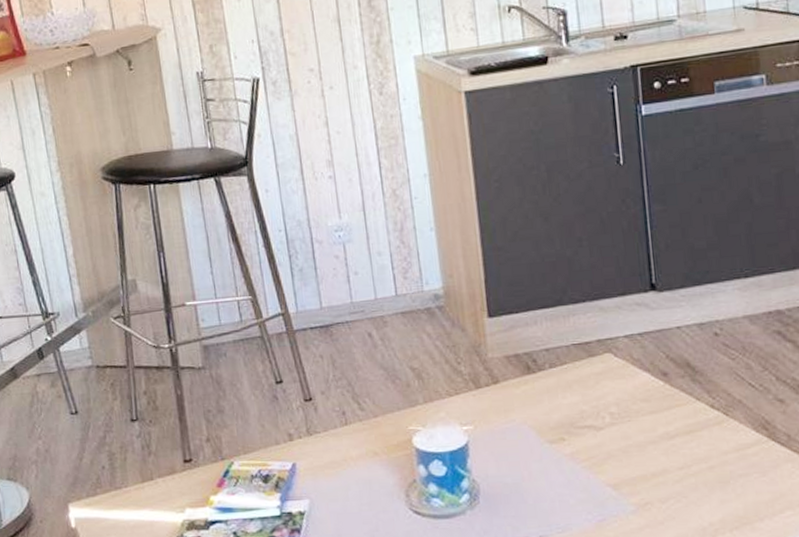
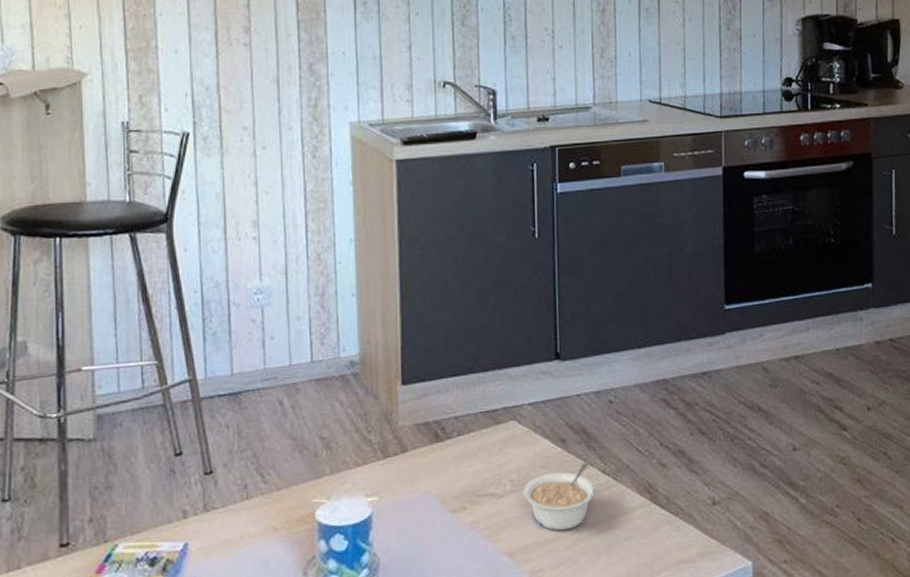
legume: none [623,397,704,465] -> present [523,463,595,531]

